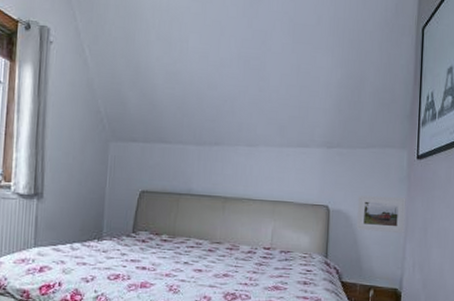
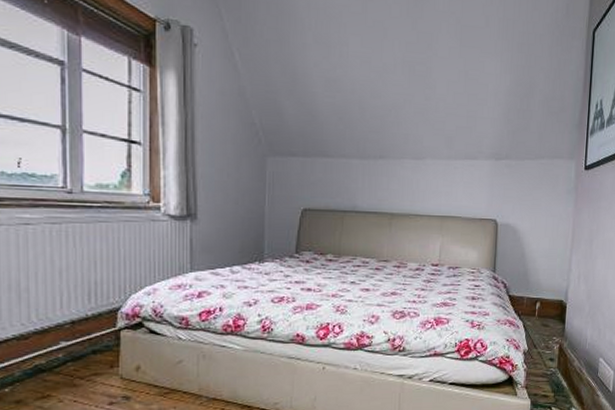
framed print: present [356,195,406,233] -> none [524,208,573,245]

